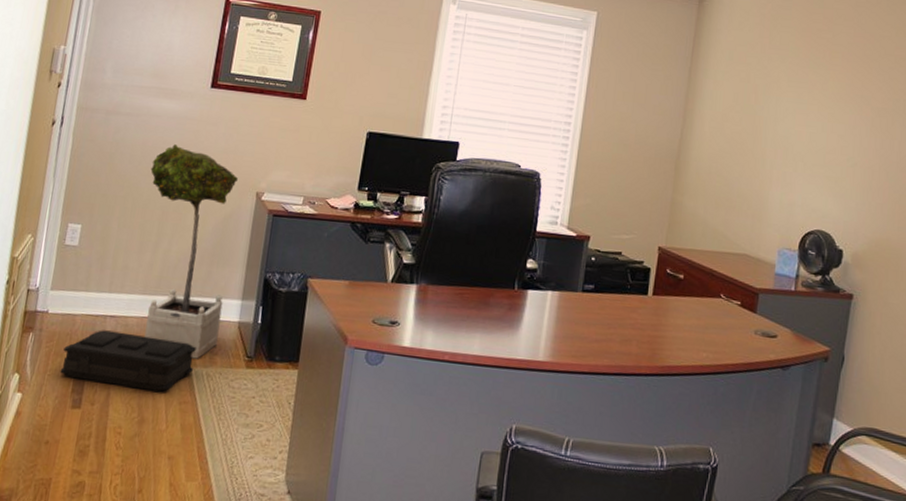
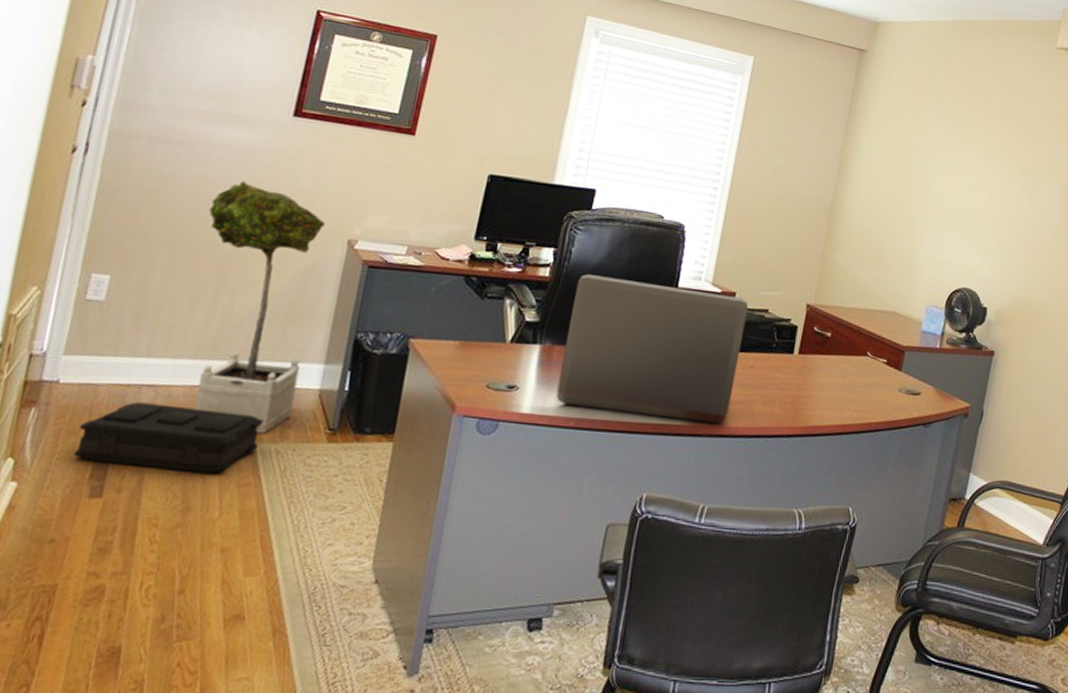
laptop: none [431,220,602,361] -> present [555,274,748,424]

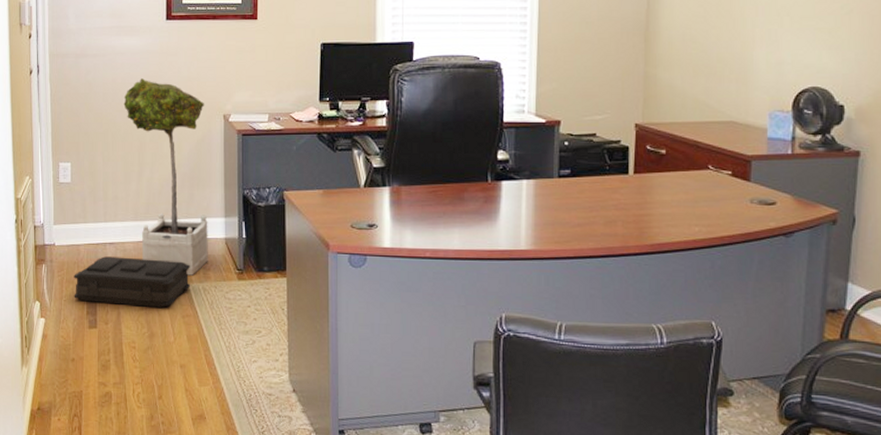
laptop: present [555,274,748,424] -> none [409,120,575,247]

